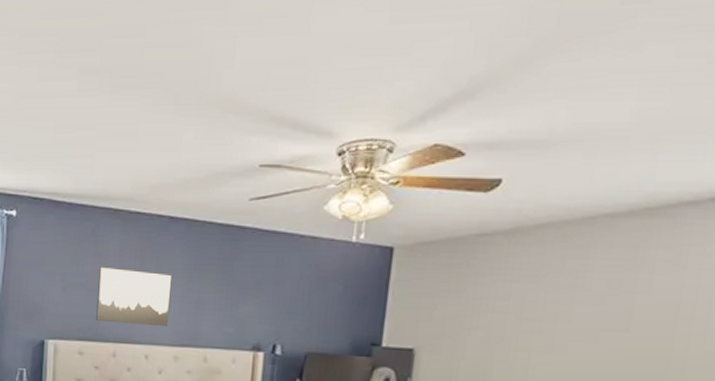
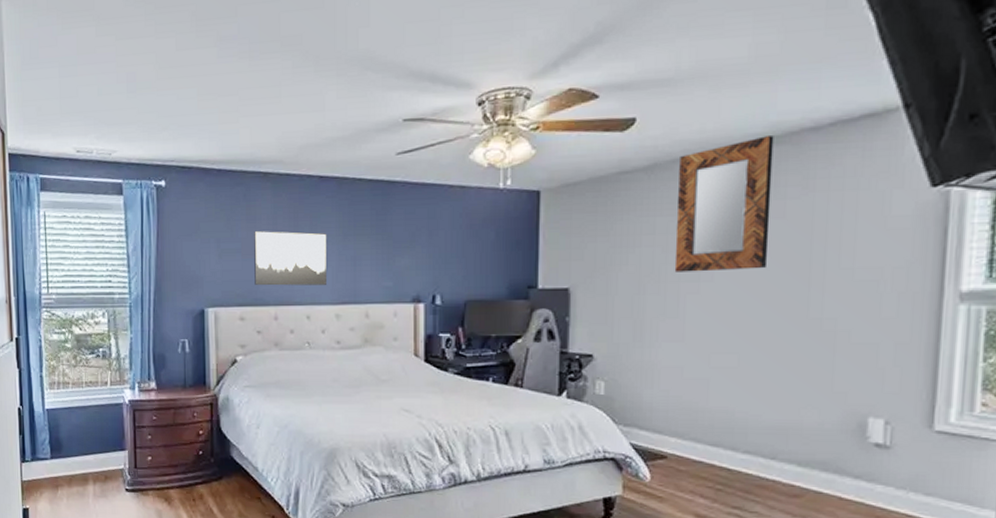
home mirror: none [526,207,648,345] -> present [674,136,774,272]

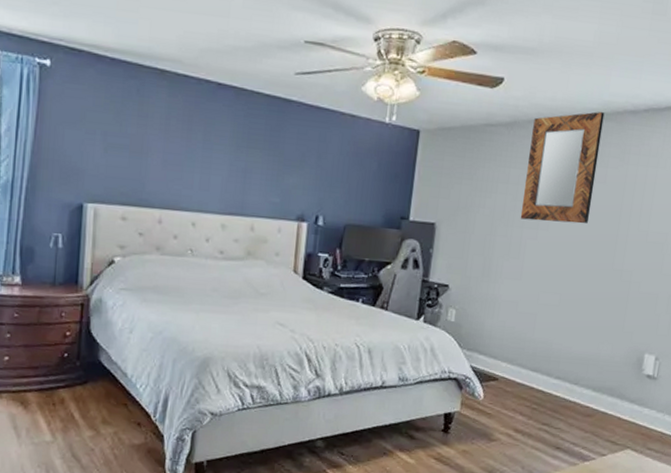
wall art: present [254,231,328,286] -> none [141,129,221,194]

